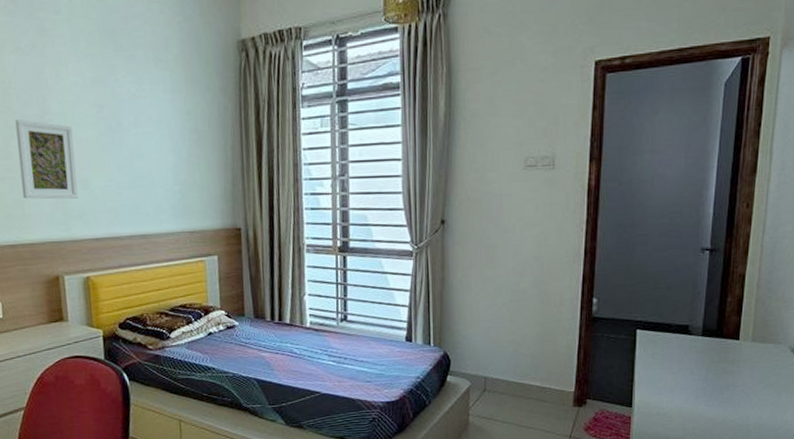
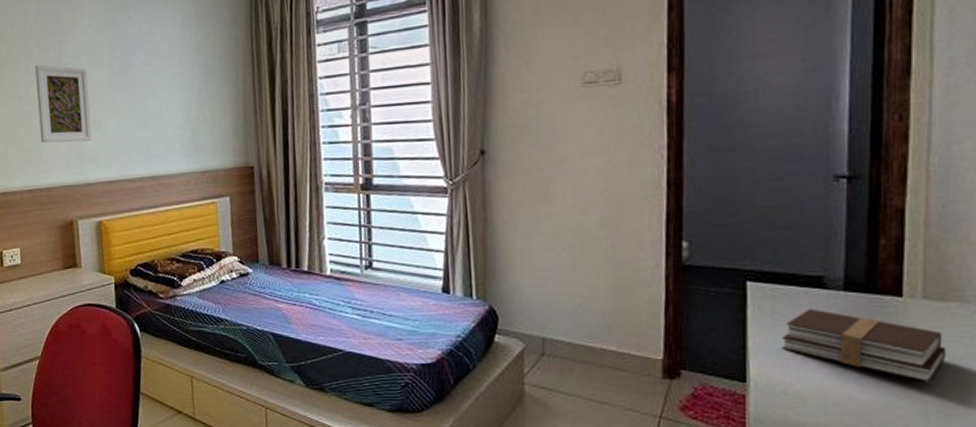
book: none [658,349,764,403] -> present [782,308,947,383]

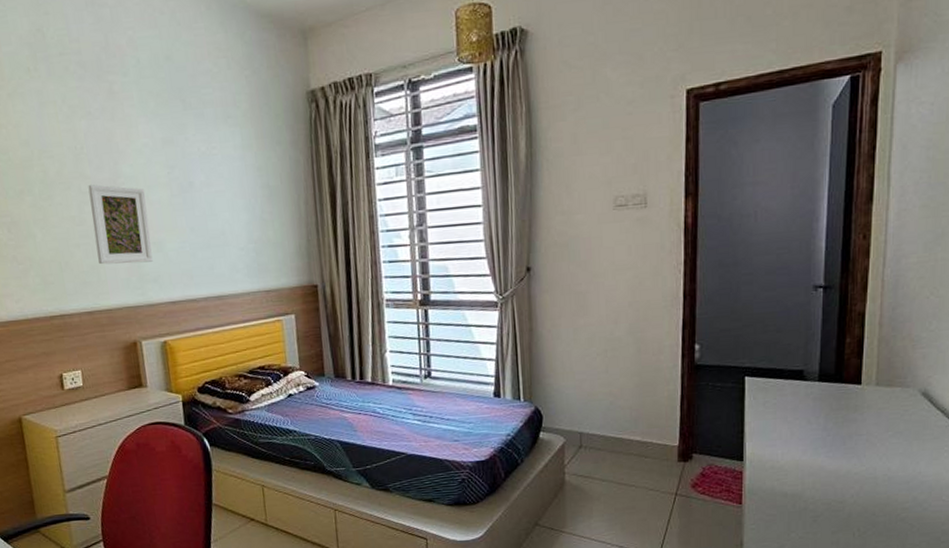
book: present [782,308,947,383] -> none [771,397,892,453]

